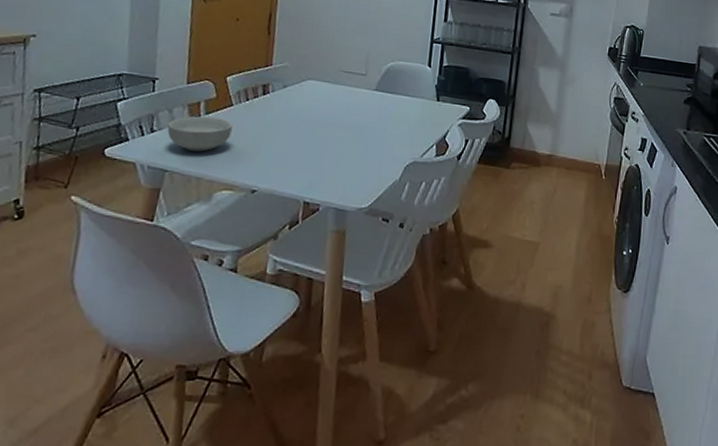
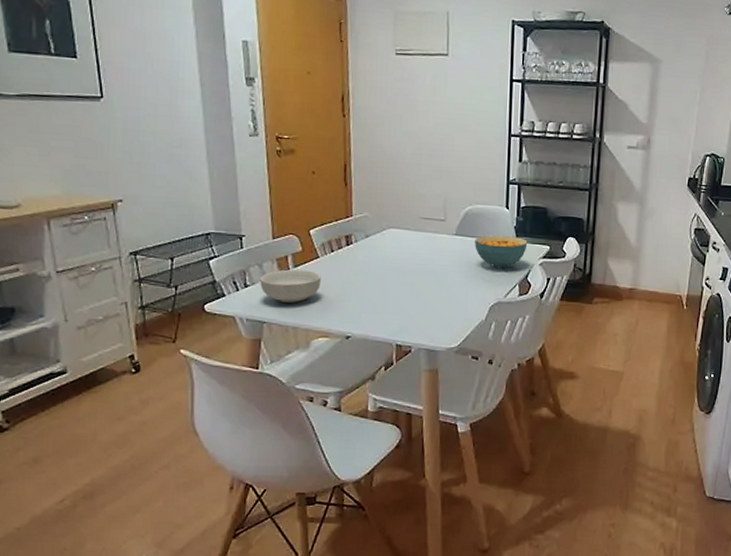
cereal bowl: none [394,92,448,128] -> present [475,234,528,269]

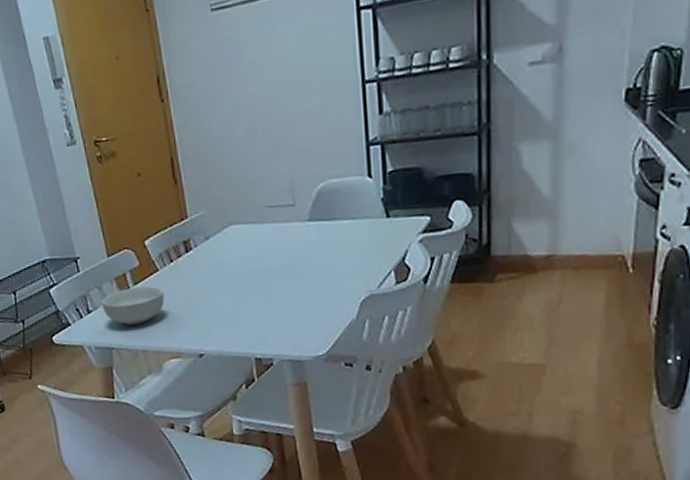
cereal bowl: present [475,234,528,269] -> none [333,210,401,254]

